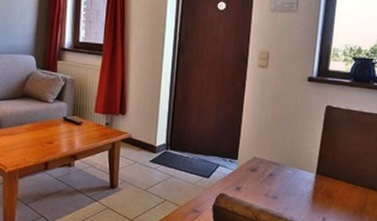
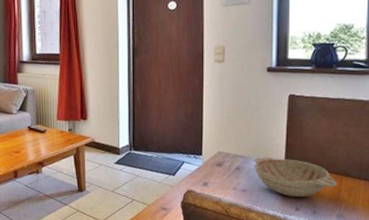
decorative bowl: none [286,165,364,207] -> present [253,157,338,197]

